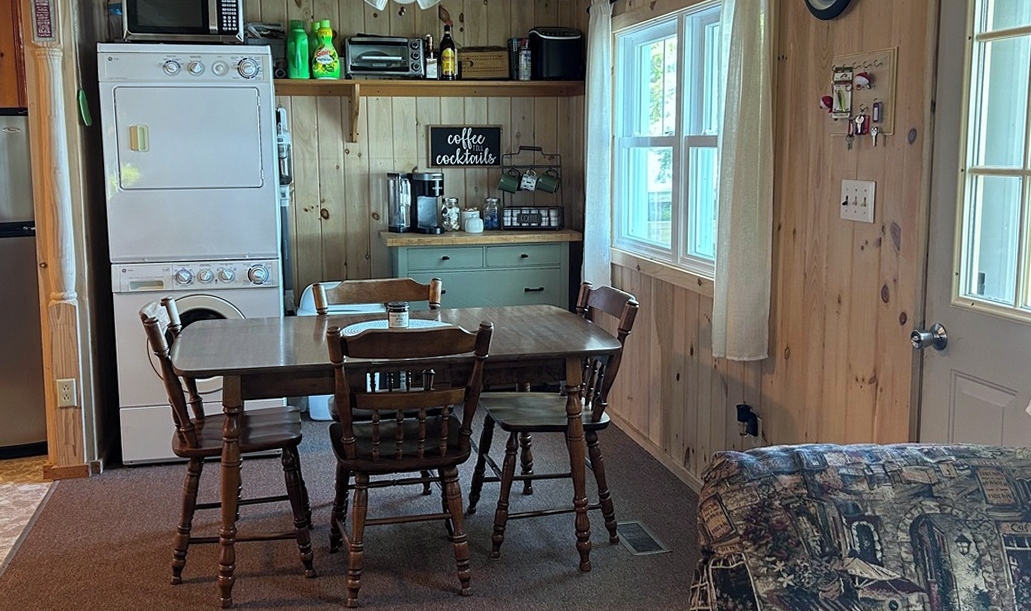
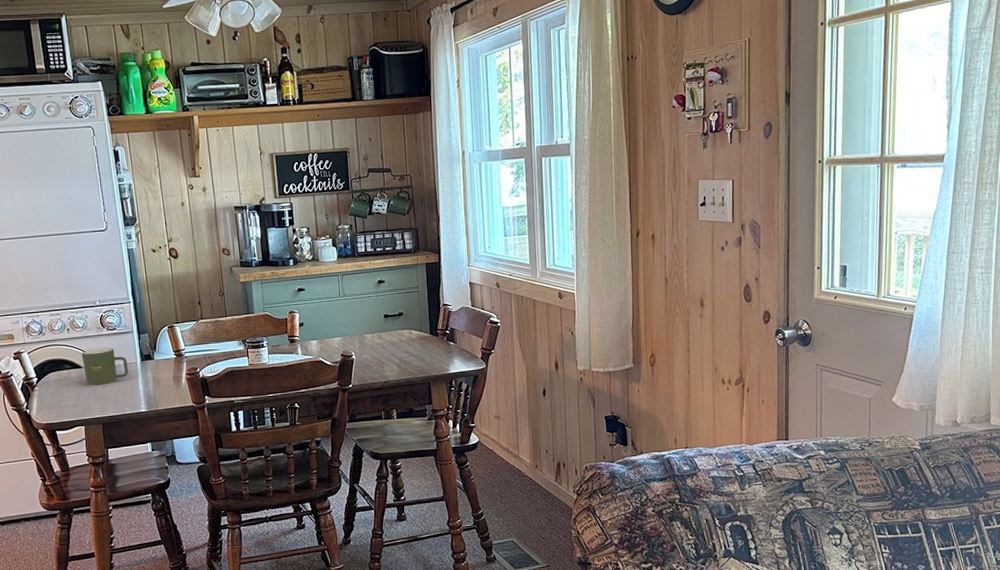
mug: none [227,300,271,338] -> present [81,347,128,387]

